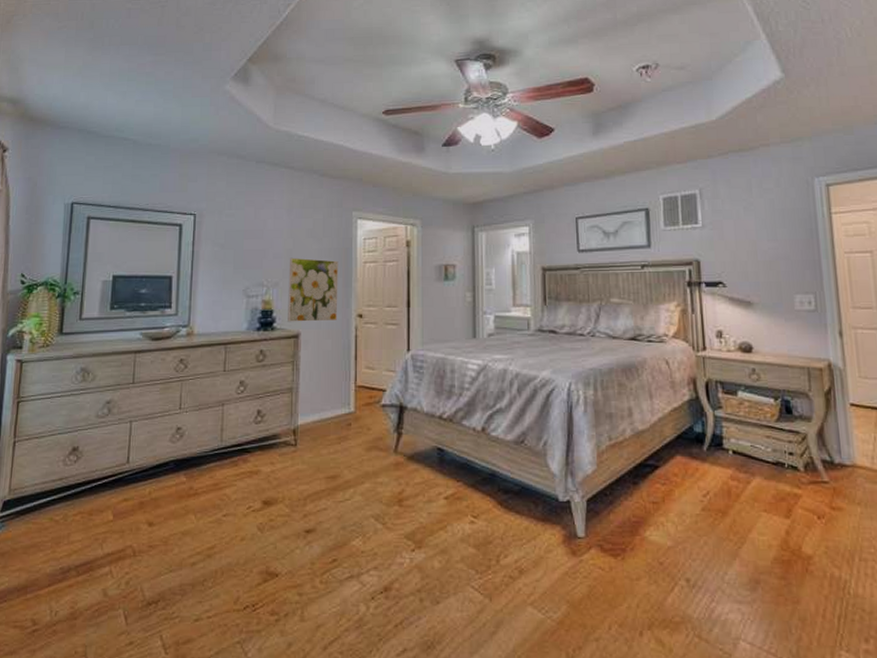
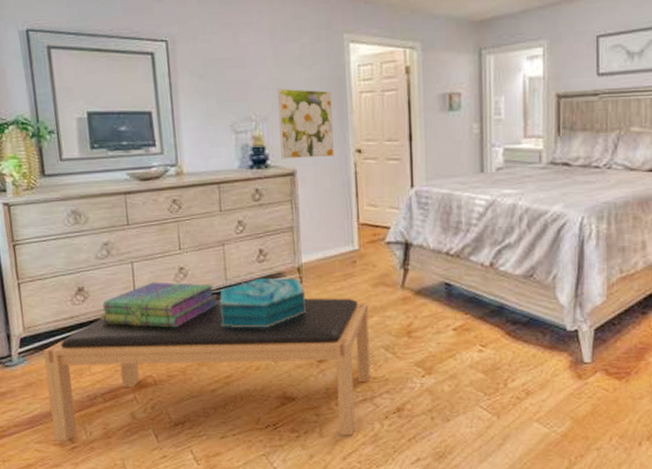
bench: none [15,462,360,623] -> present [43,298,371,441]
stack of books: none [88,442,211,492] -> present [99,281,218,328]
decorative box: none [211,439,298,494] -> present [219,277,306,328]

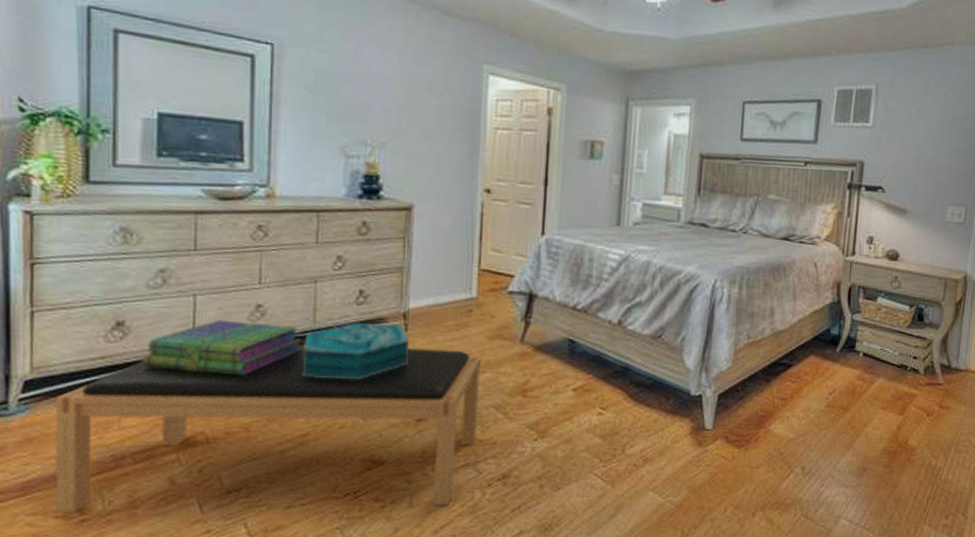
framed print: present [277,88,334,159] -> none [398,113,464,194]

